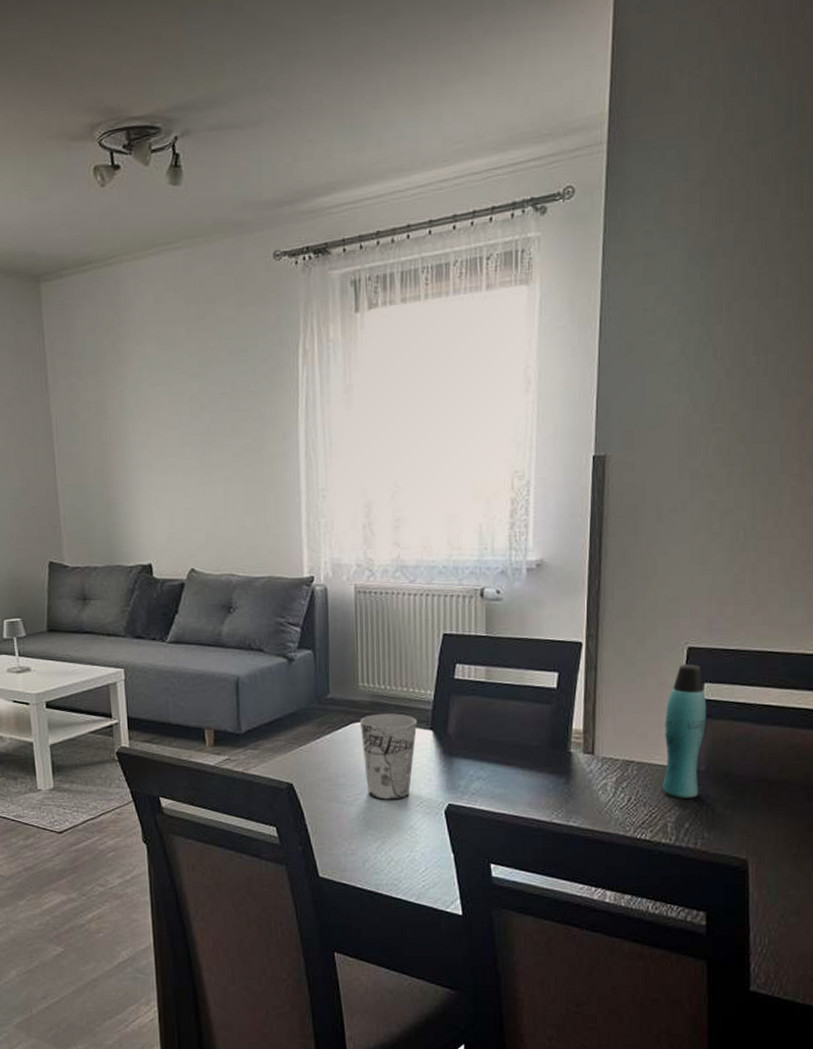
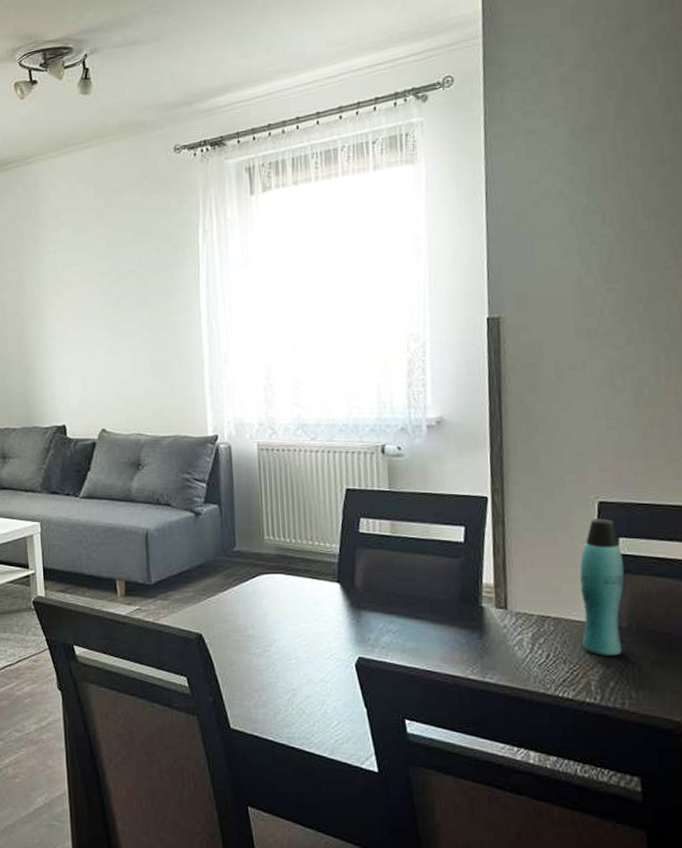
cup: present [360,714,418,800] -> none [267,566,324,652]

